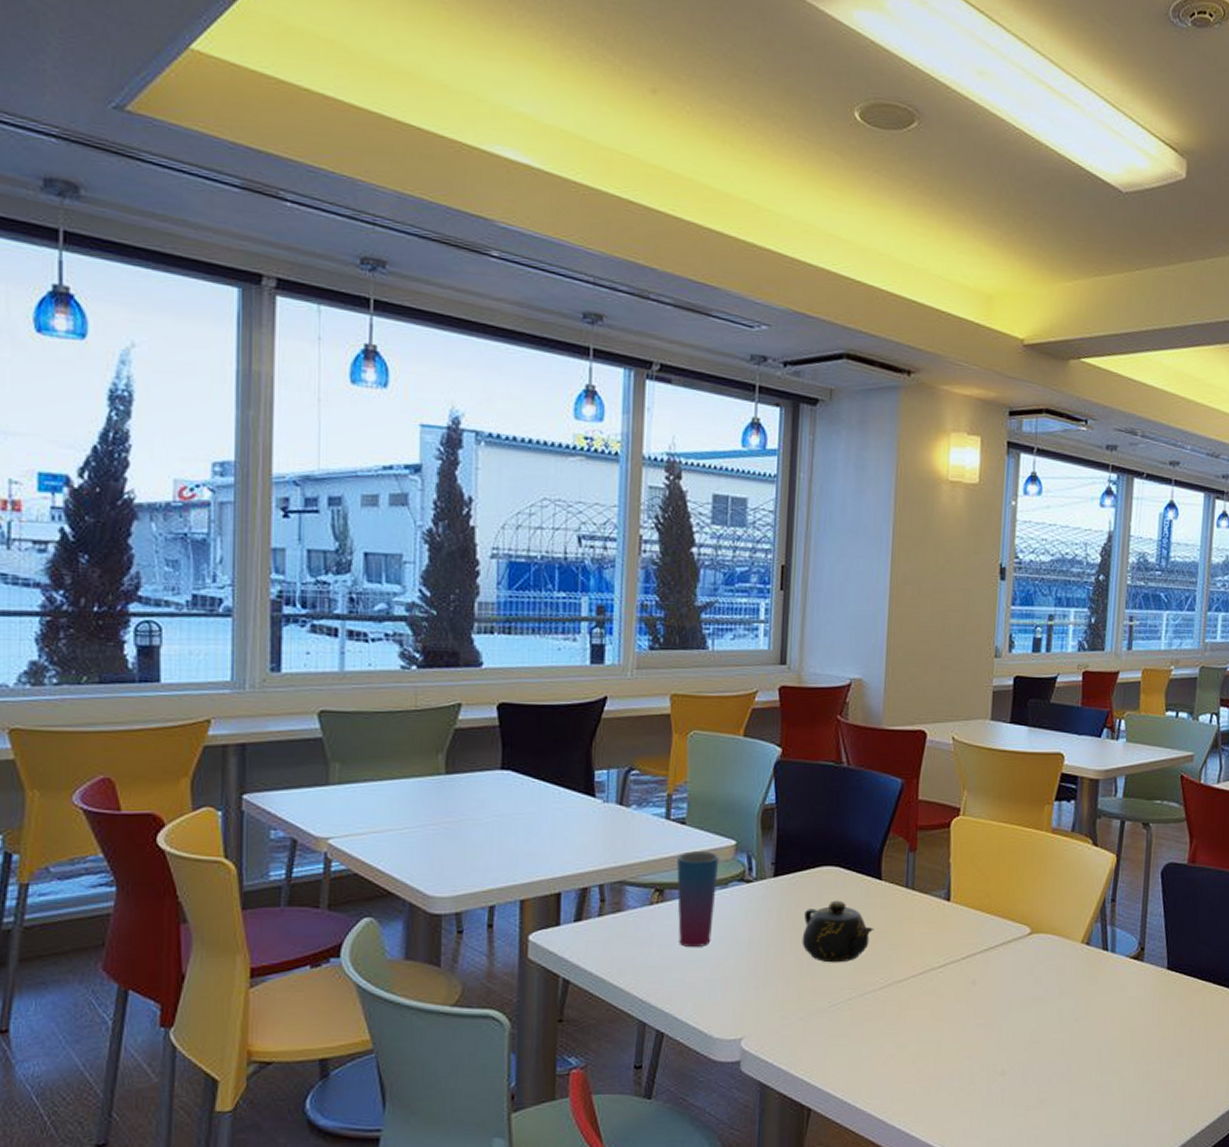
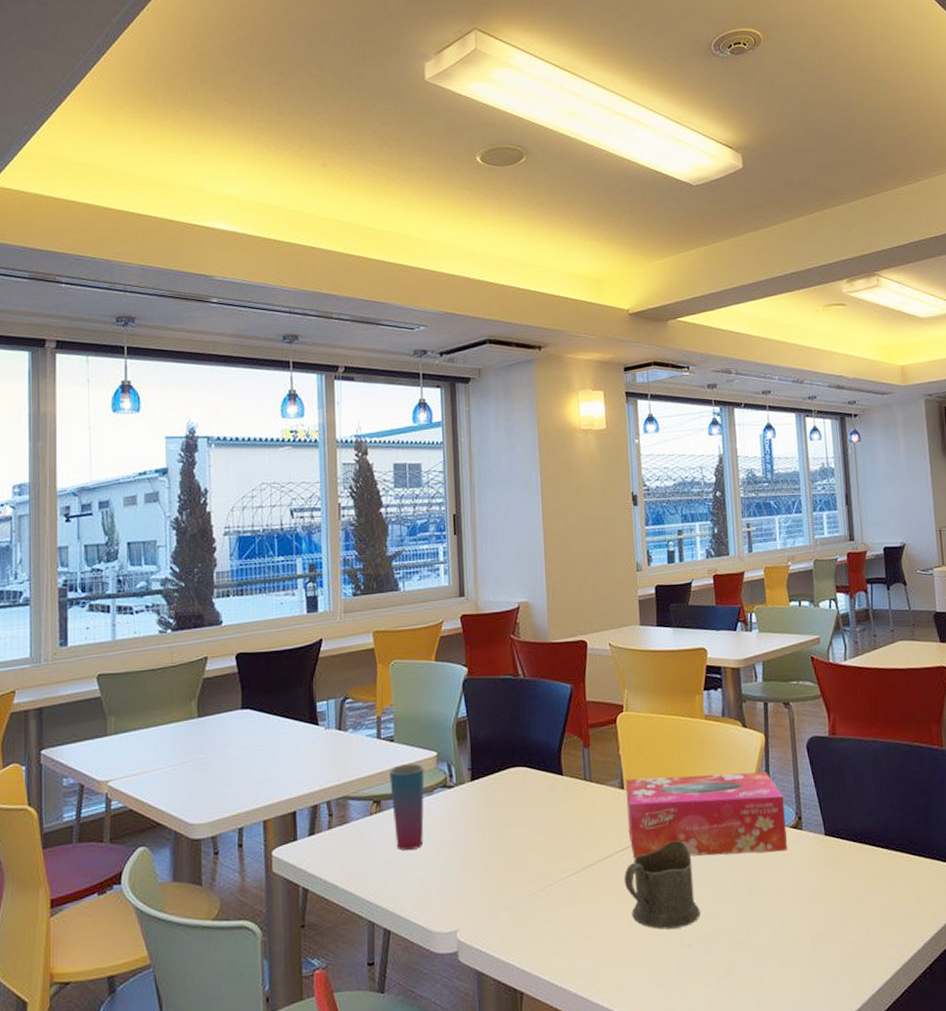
teapot: present [802,900,874,963] -> none [500,797,561,855]
cup: none [938,960,1019,1054] -> present [624,839,700,930]
tissue box: none [949,891,1128,983] -> present [625,771,787,858]

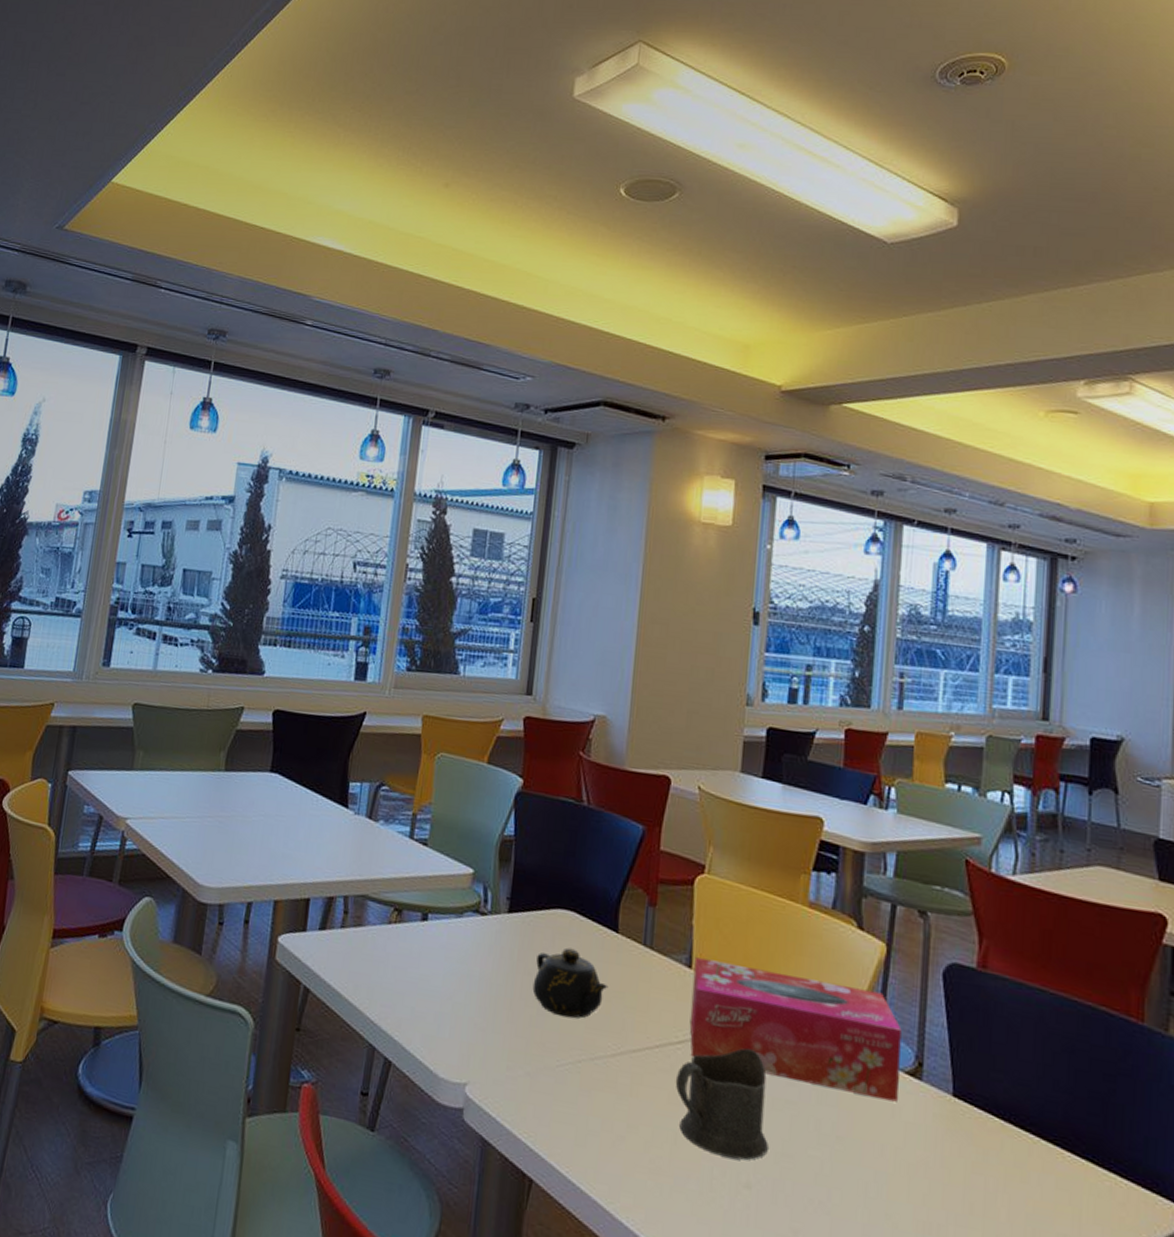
cup: present [389,763,425,851] -> none [412,874,457,976]
teapot: none [500,797,561,855] -> present [532,947,609,1019]

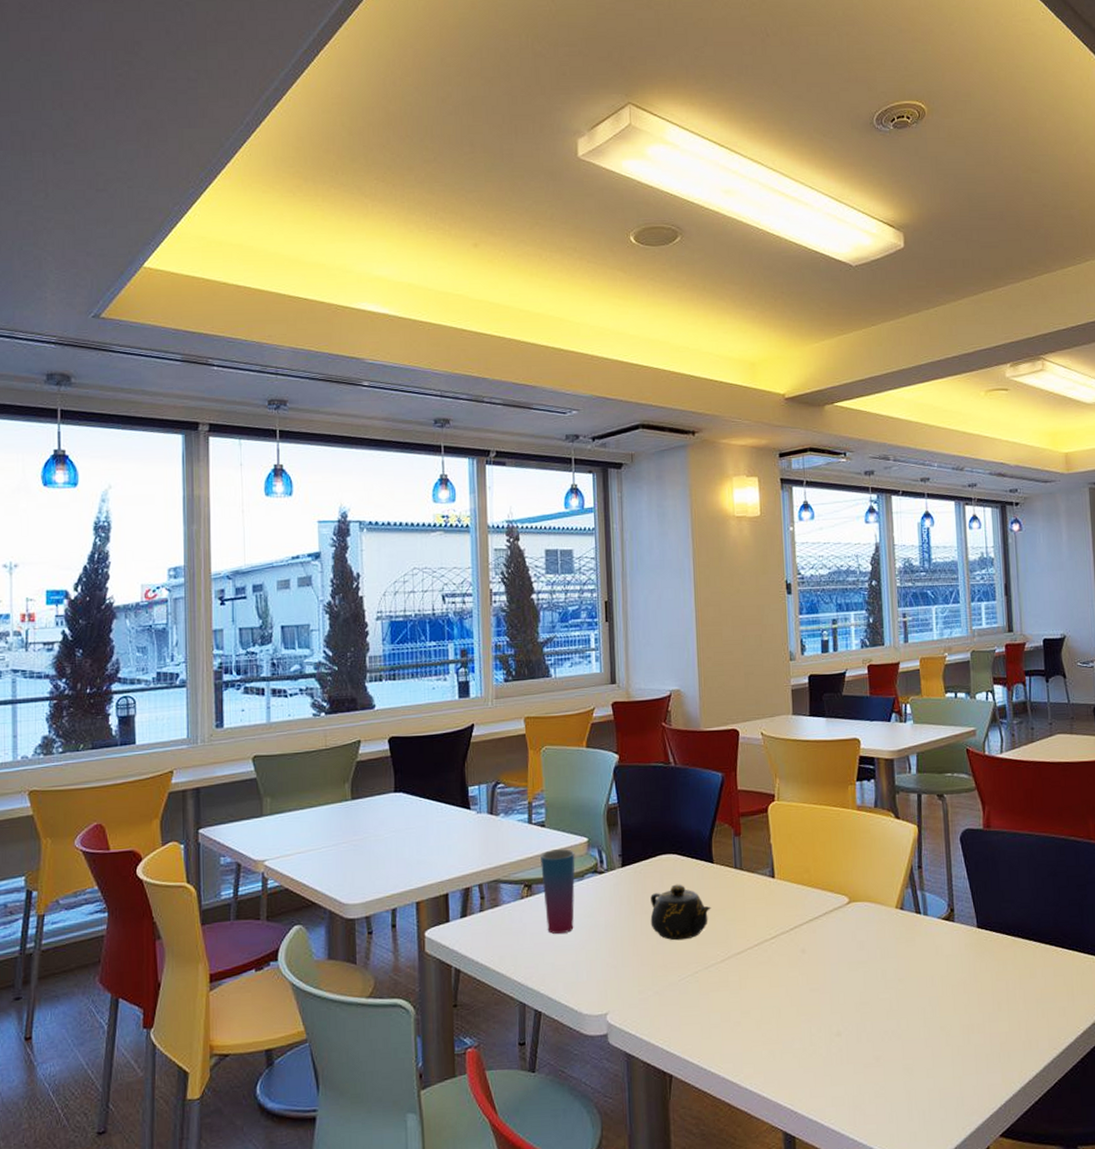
cup: none [412,874,457,976] -> present [540,849,575,935]
cup: present [675,1047,768,1161] -> none [773,929,850,1017]
tissue box: present [689,957,902,1102] -> none [776,863,939,946]

